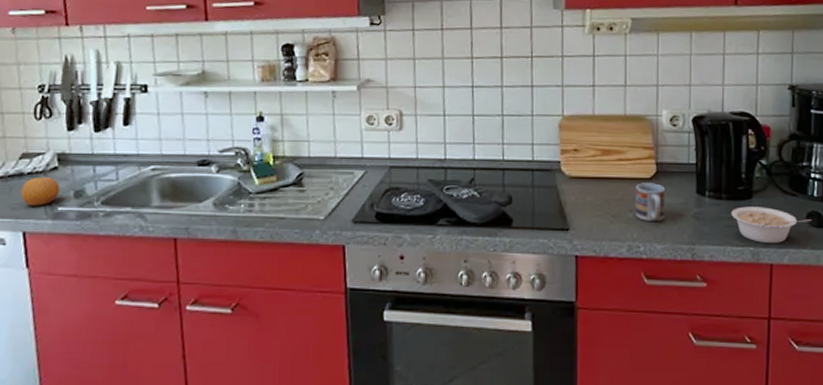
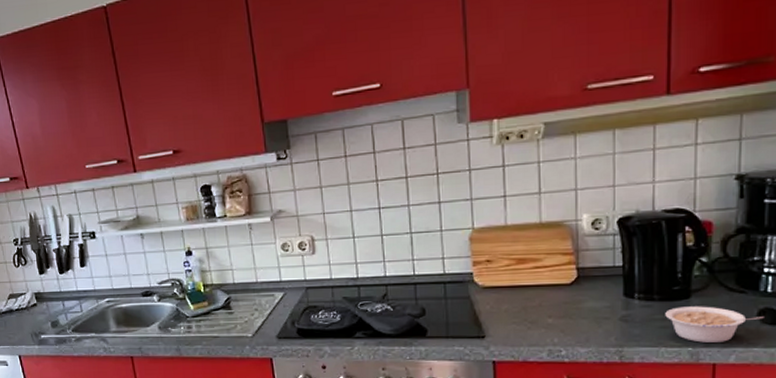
fruit: present [21,176,60,206] -> none [13,311,40,335]
cup: present [634,183,666,221] -> none [554,288,589,326]

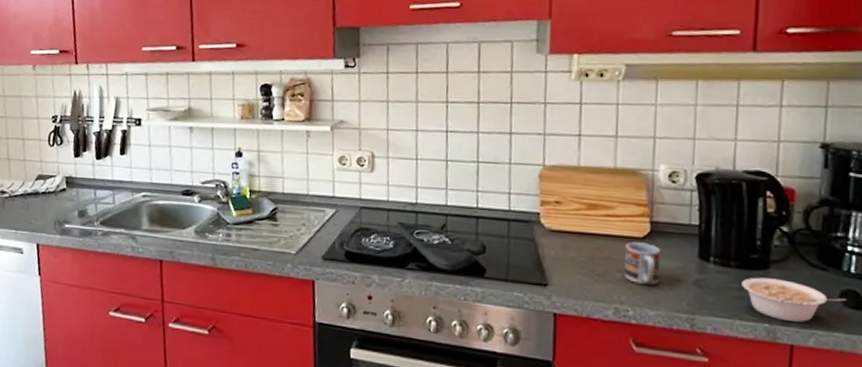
cup: none [554,288,589,326] -> present [623,242,662,285]

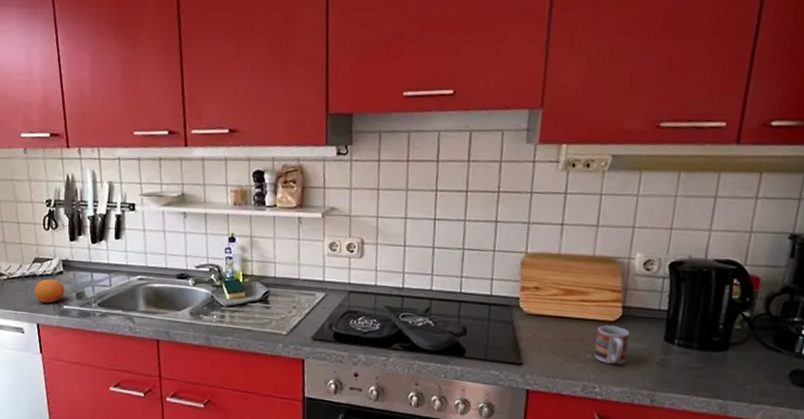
fruit: none [36,196,67,222] -> present [35,278,65,304]
legume: present [742,277,846,323] -> none [701,358,795,399]

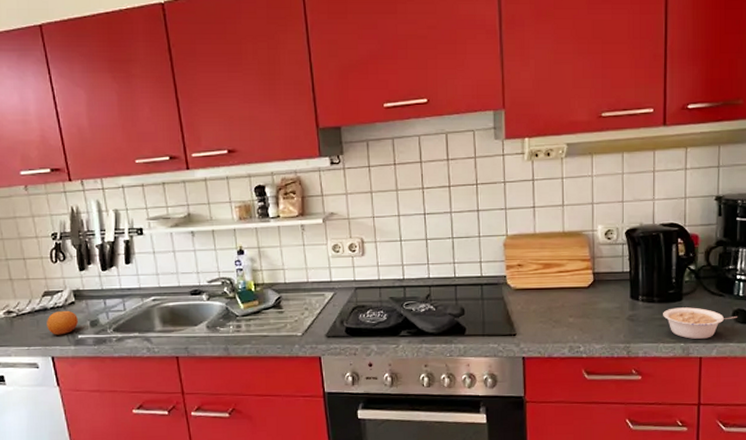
cup: present [593,325,631,365] -> none [574,291,603,324]
legume: none [701,358,795,399] -> present [663,307,737,340]

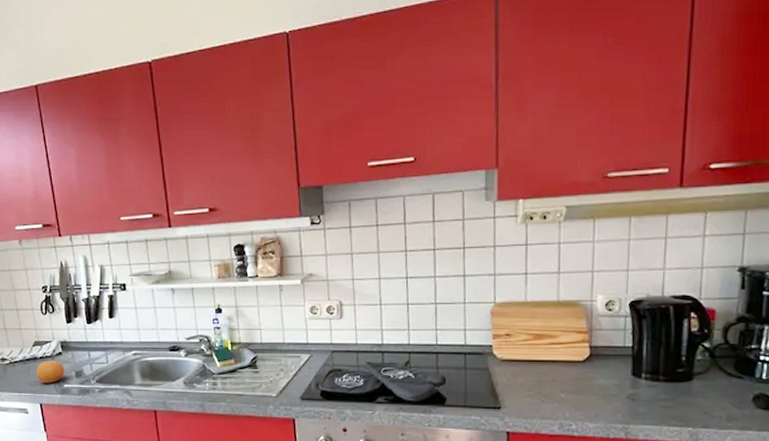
legume: present [663,307,737,340] -> none [669,388,758,425]

